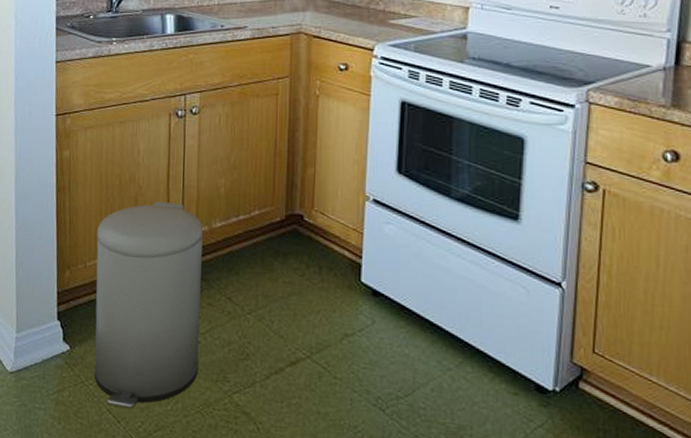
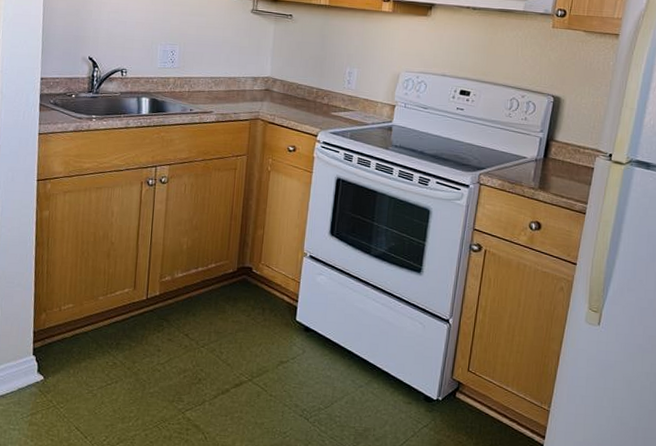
pedal bin: present [94,202,203,410] -> none [65,256,167,427]

